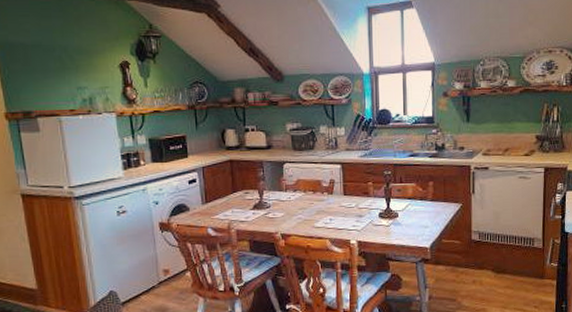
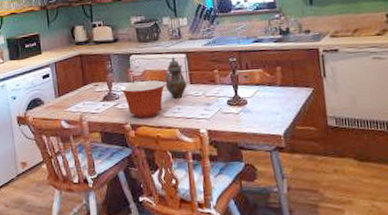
mixing bowl: none [271,190,320,228] -> present [120,80,167,118]
teapot: none [318,167,340,209] -> present [165,57,187,98]

